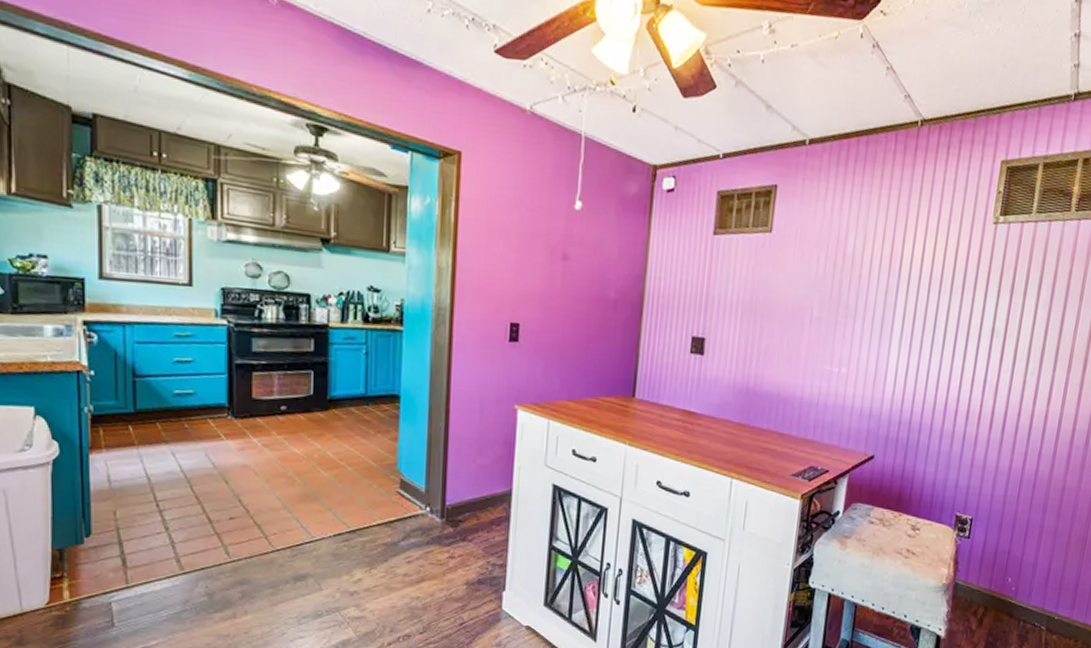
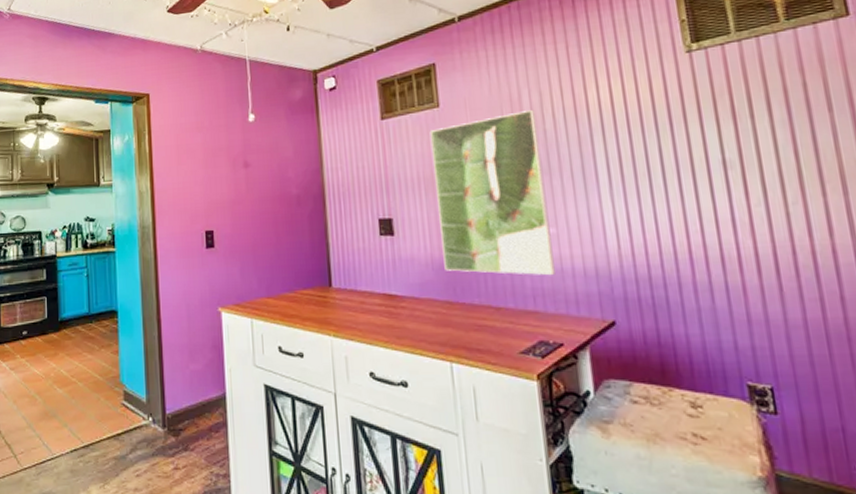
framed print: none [743,252,856,411] -> present [429,110,555,276]

